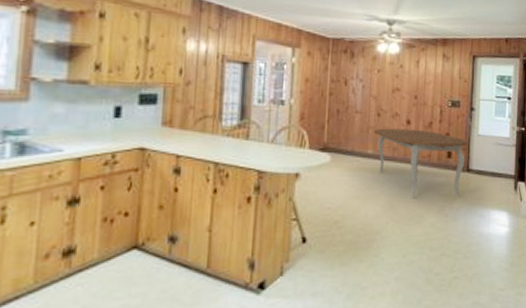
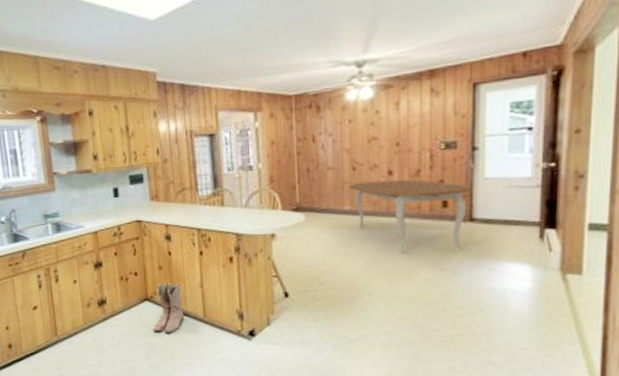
boots: none [137,226,184,291] -> present [153,283,183,333]

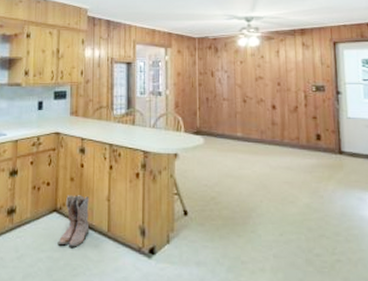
dining table: present [349,179,471,253] -> none [240,113,338,180]

